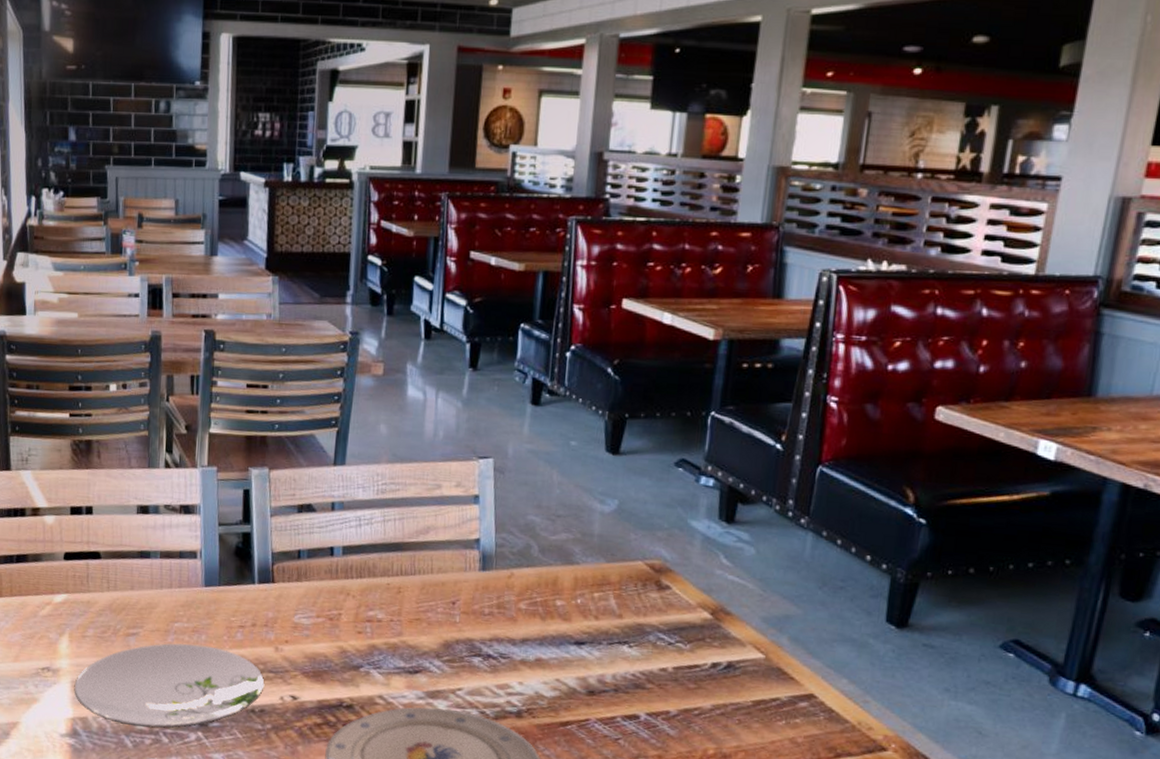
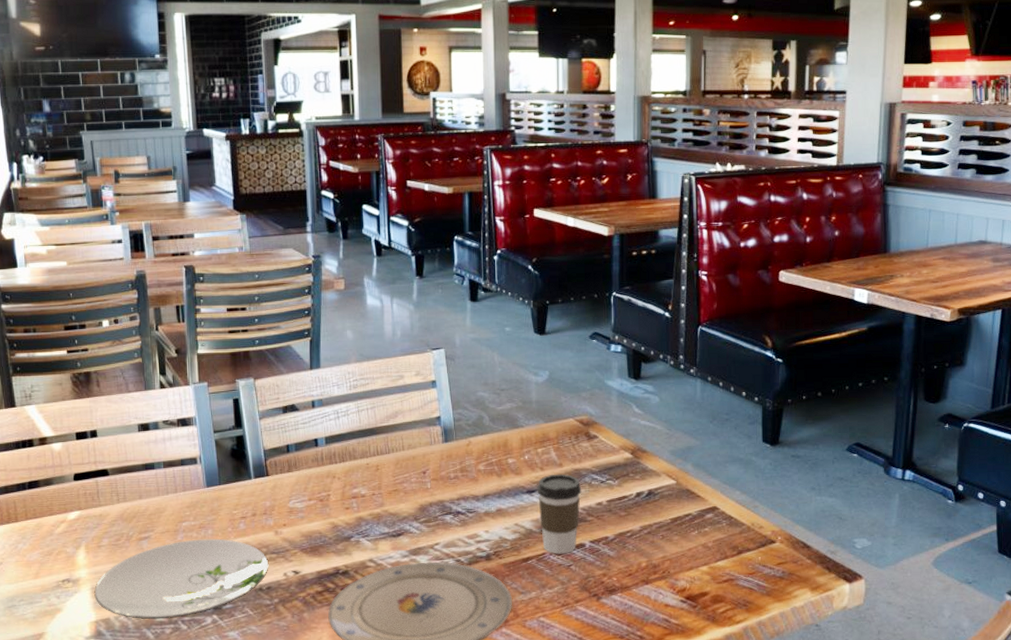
coffee cup: none [587,625,643,724] -> present [537,473,582,554]

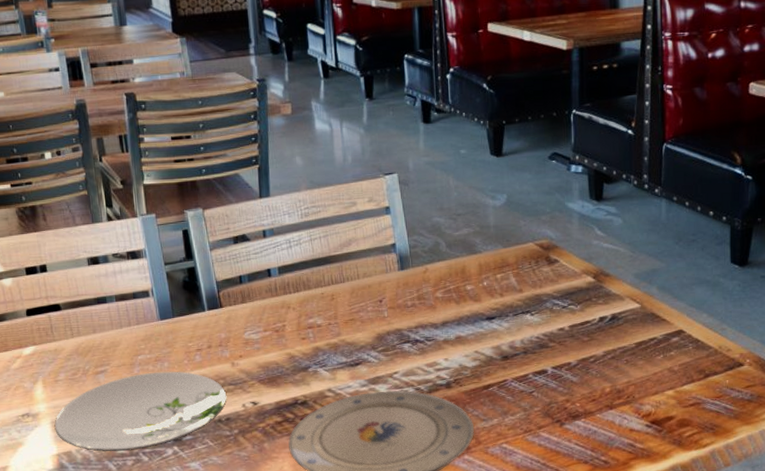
coffee cup: present [537,473,582,554] -> none [496,299,543,381]

